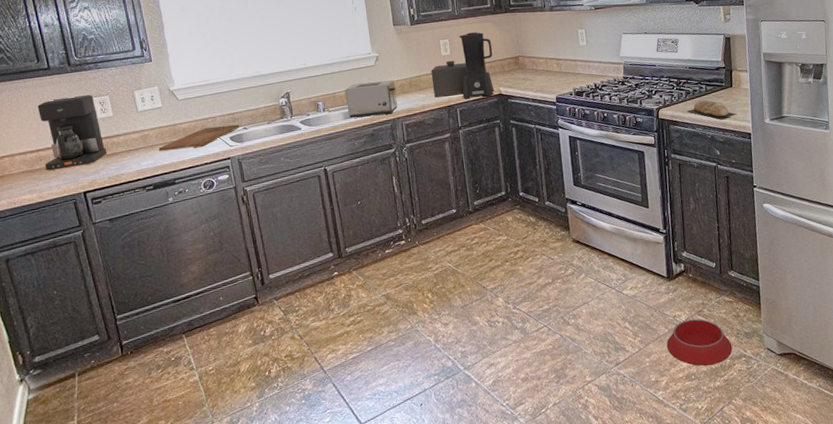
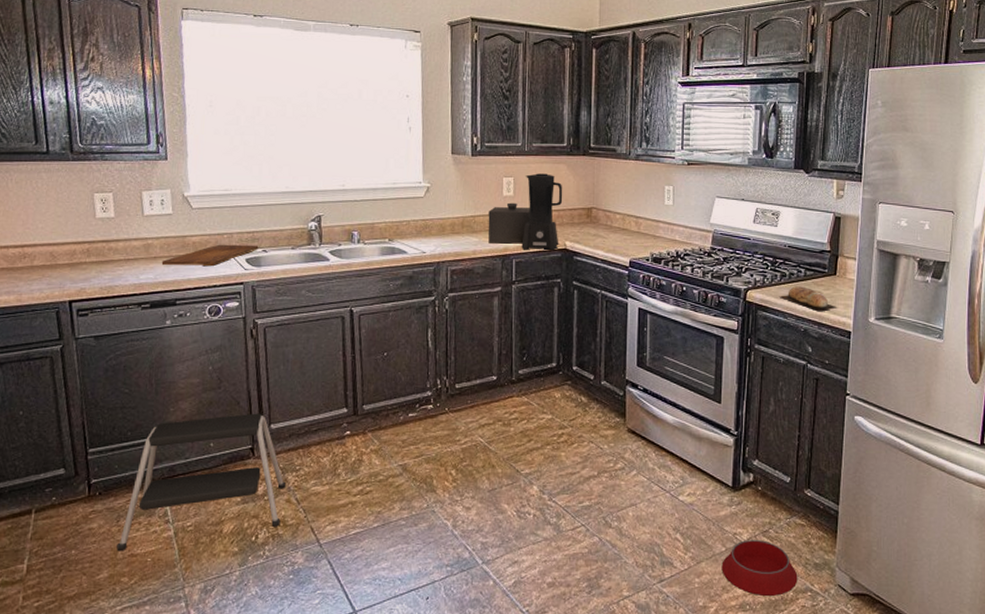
coffee maker: present [37,95,107,171] -> none [28,188,102,271]
step stool: none [151,266,289,400] -> present [116,413,287,552]
toaster: present [344,80,398,119] -> none [385,216,445,256]

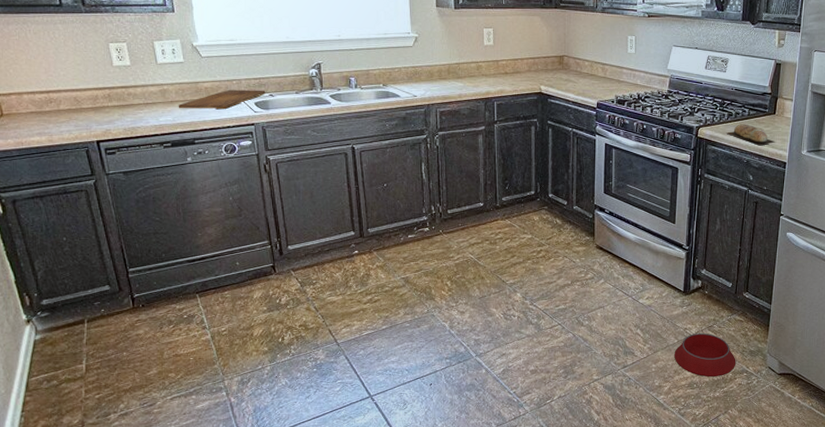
step stool: present [116,413,287,552] -> none [162,236,305,353]
canister: present [488,202,530,244] -> none [471,51,508,88]
blender: present [521,173,563,251] -> none [502,24,538,94]

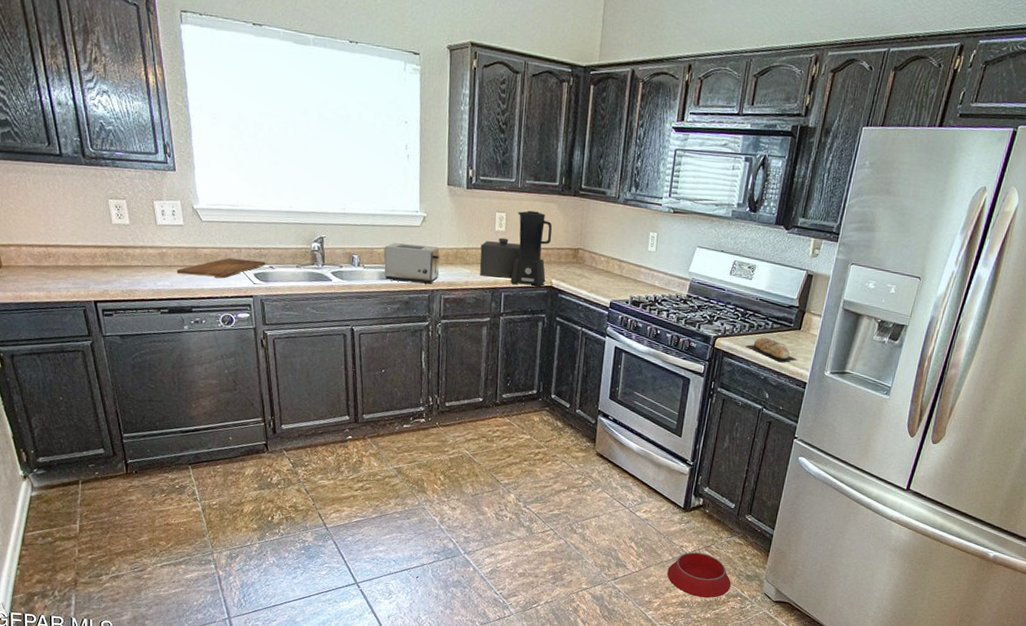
toaster: none [379,64,434,99] -> present [383,243,440,284]
canister: none [471,51,508,88] -> present [479,237,520,279]
blender: none [502,24,538,94] -> present [510,210,553,288]

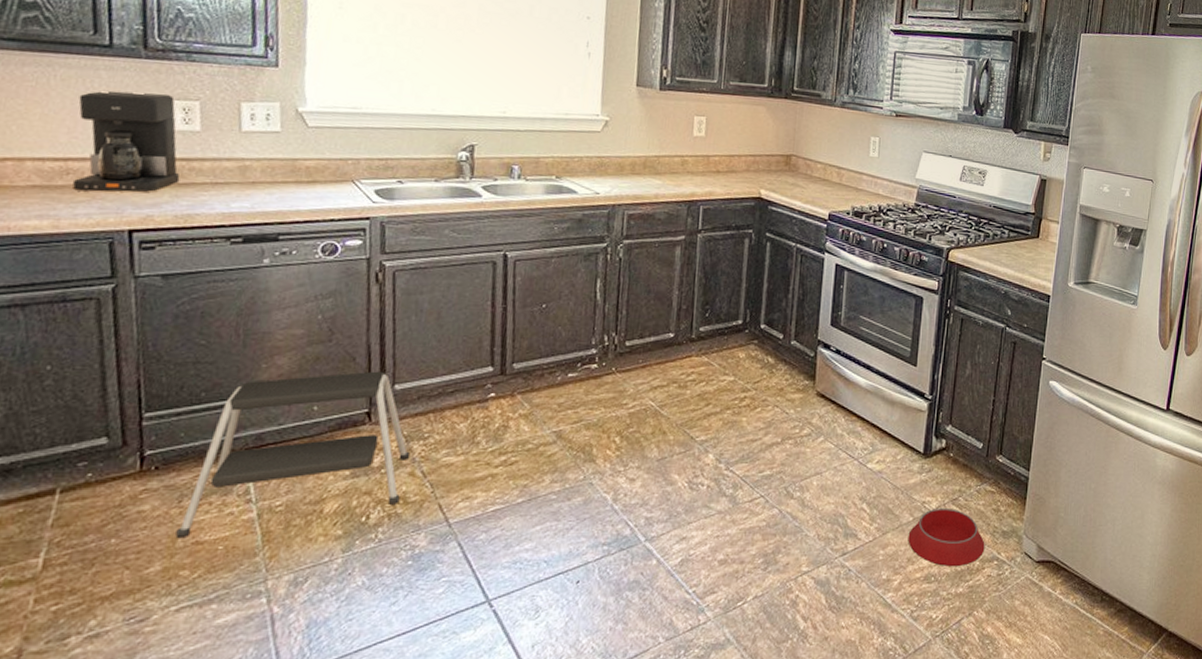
coffee maker: none [47,191,121,273] -> present [72,90,180,193]
step stool: none [154,414,297,521] -> present [175,371,411,539]
cutting board: present [176,257,266,278] -> none [261,171,393,196]
toaster: present [383,243,440,284] -> none [551,151,624,198]
canister: present [479,237,520,279] -> none [673,144,723,190]
blender: present [510,210,553,288] -> none [710,114,761,199]
bread loaf: present [745,337,798,363] -> none [981,247,1039,275]

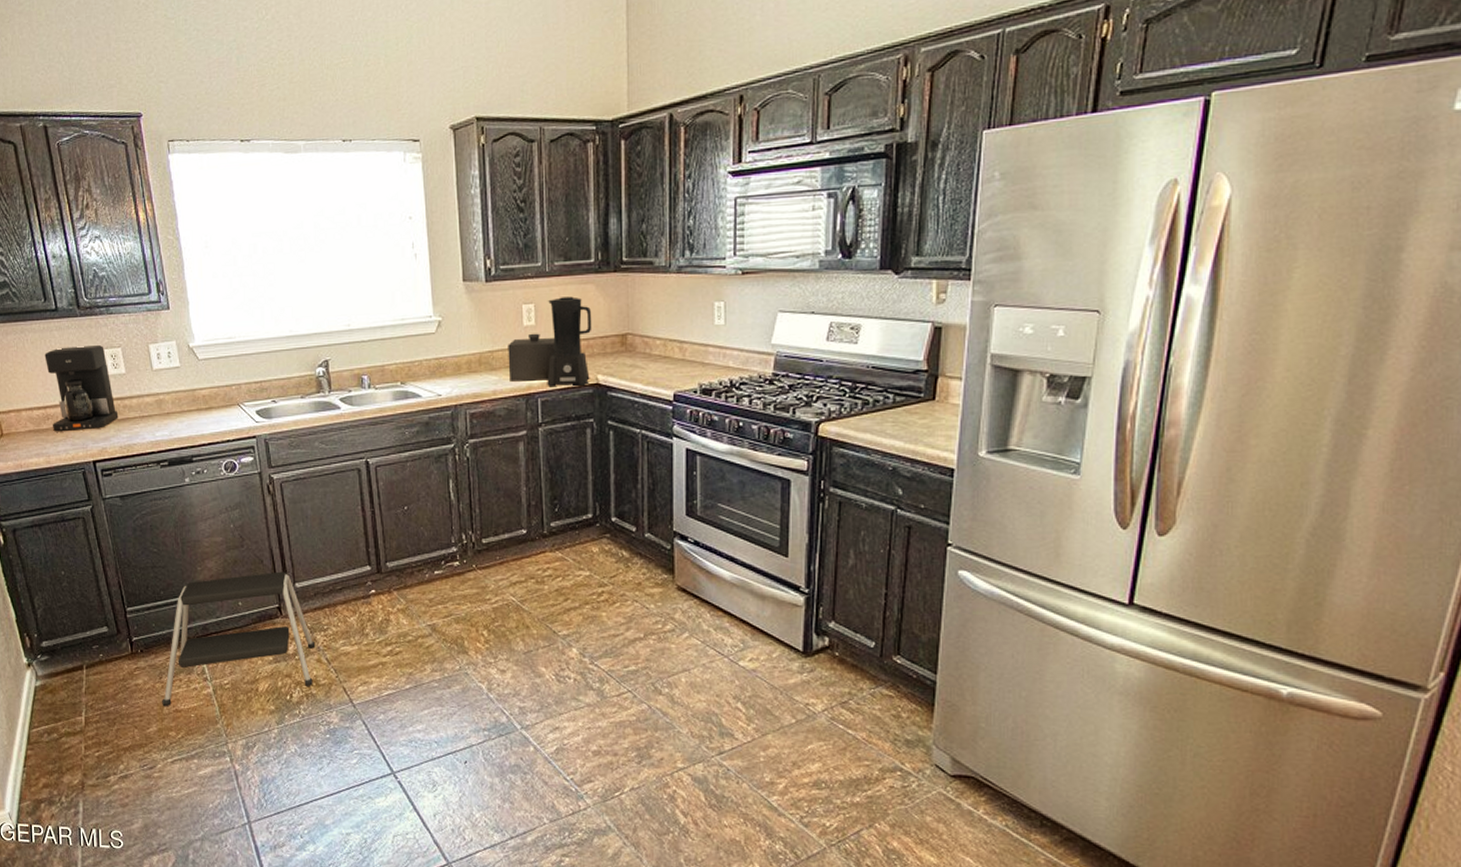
canister: none [673,144,723,190] -> present [508,333,555,381]
blender: none [710,114,761,199] -> present [547,296,592,388]
pet bowl: present [908,509,985,566] -> none [791,711,885,774]

